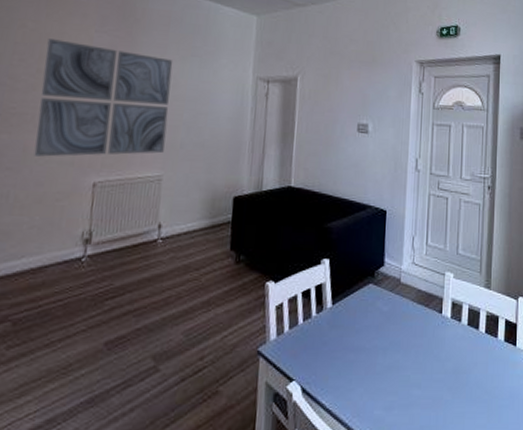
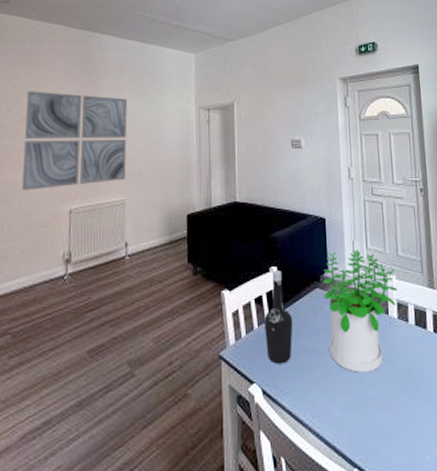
bottle: none [310,263,342,361] -> present [264,271,293,364]
potted plant: none [376,245,454,372] -> present [323,249,398,373]

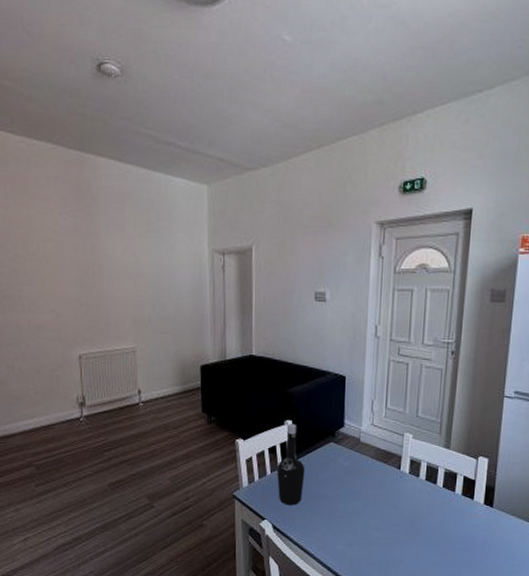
wall art: present [21,91,128,190] -> none [19,224,134,333]
potted plant: present [323,249,398,373] -> none [337,408,413,517]

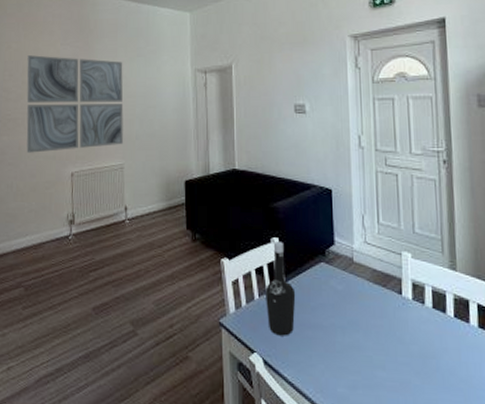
wall art: none [19,224,134,333] -> present [26,55,124,153]

